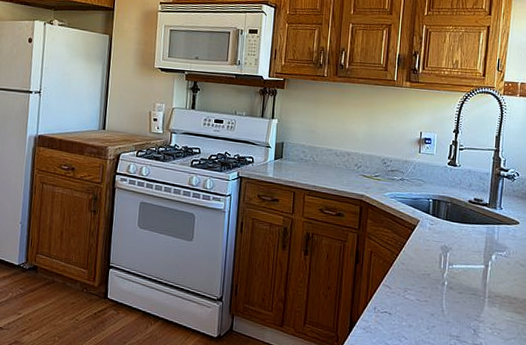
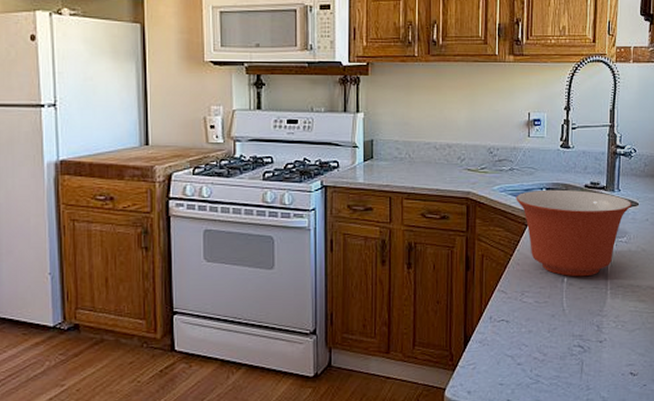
mixing bowl: none [404,200,512,283] -> present [516,189,631,277]

